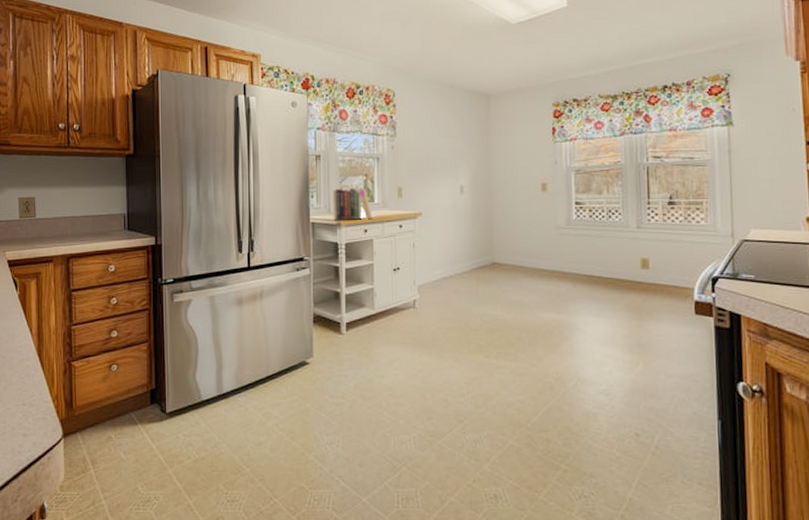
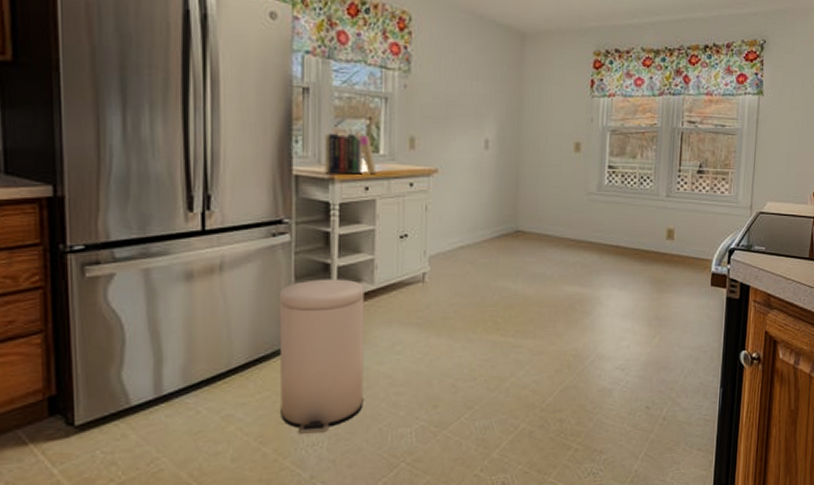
pedal bin: none [302,304,370,433] -> present [279,279,364,434]

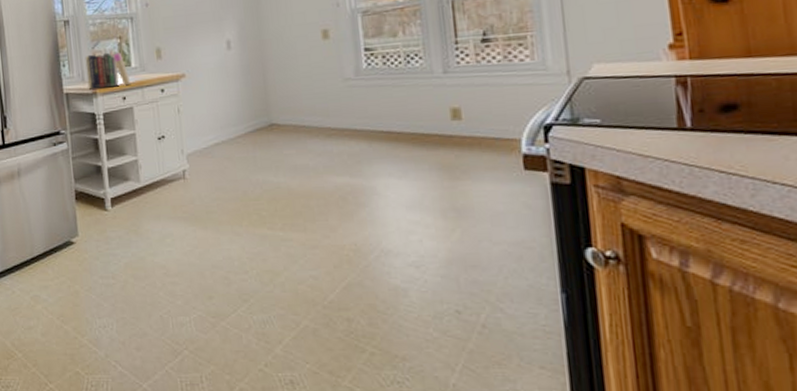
pedal bin: present [279,279,364,434] -> none [63,178,143,316]

